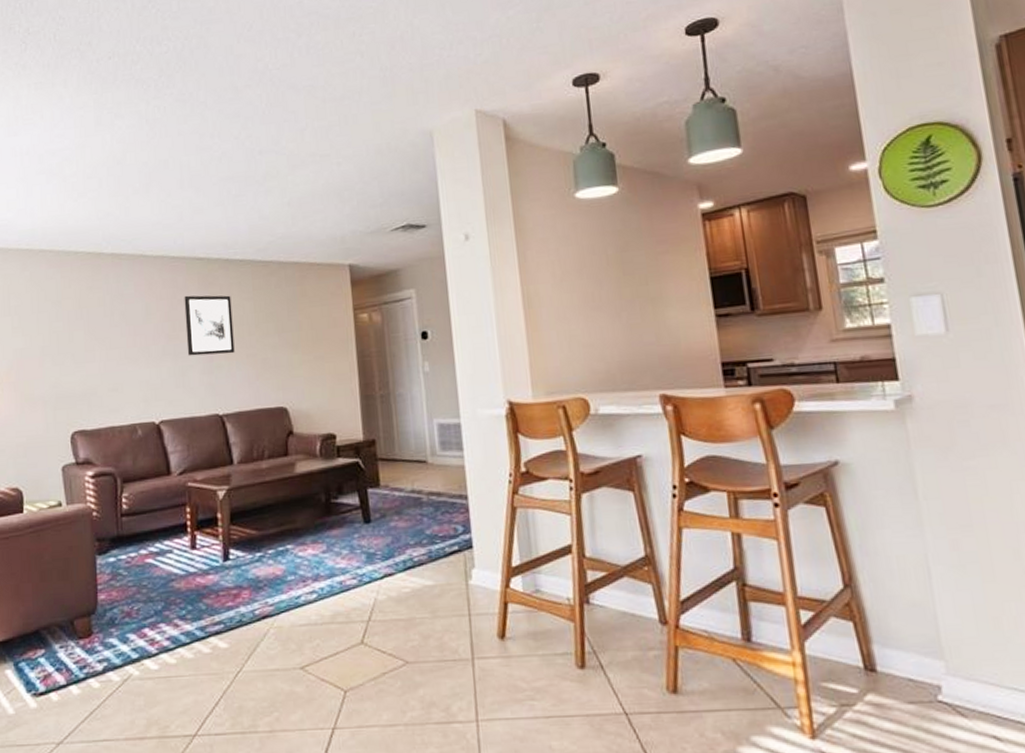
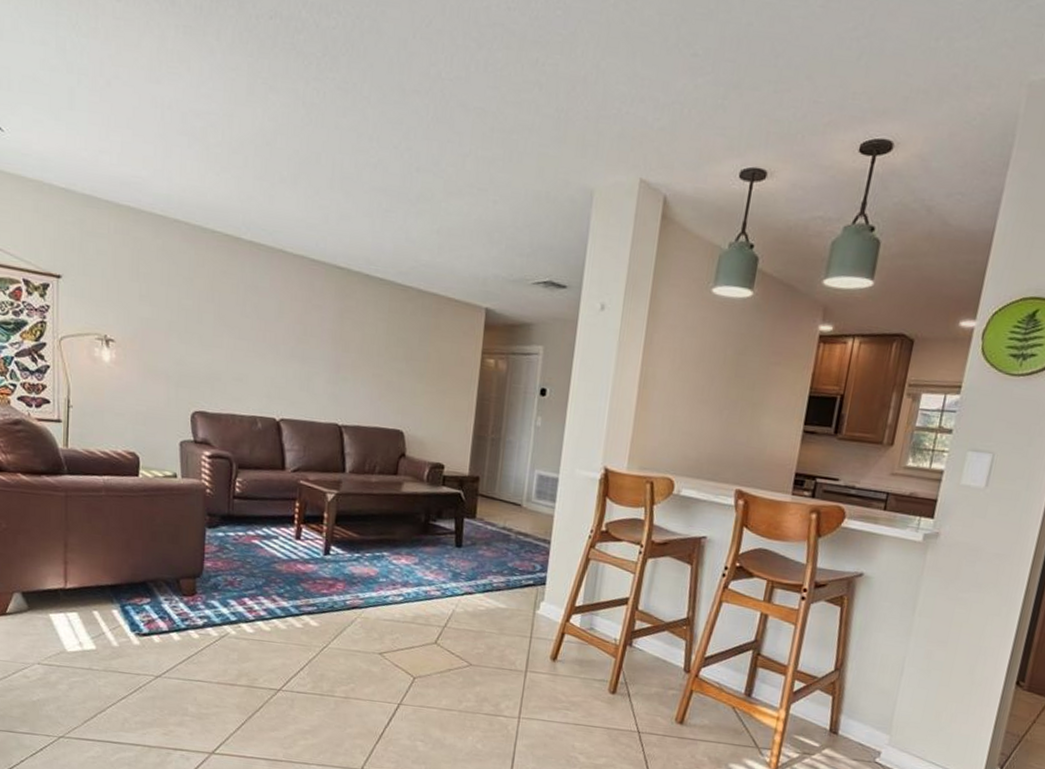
wall art: present [184,295,235,356] -> none [315,302,366,370]

